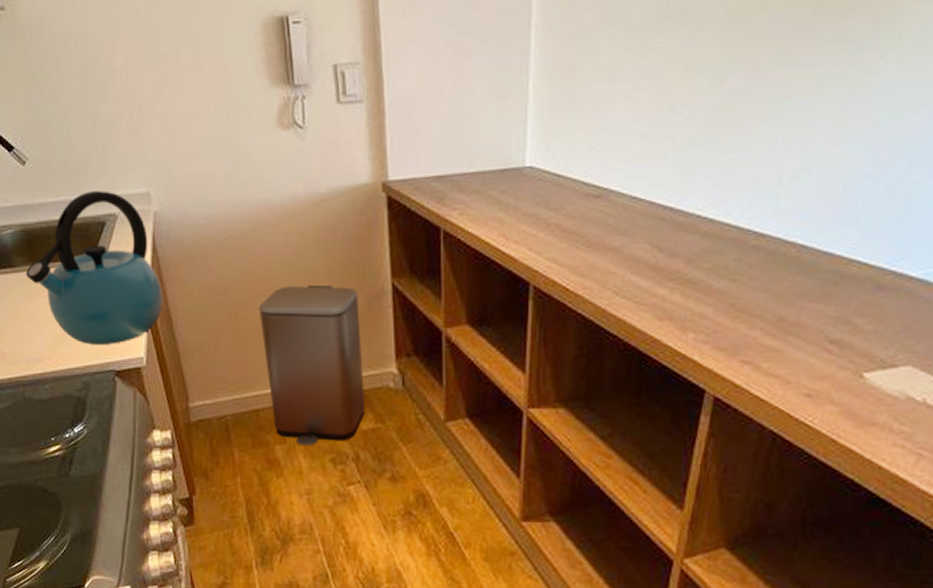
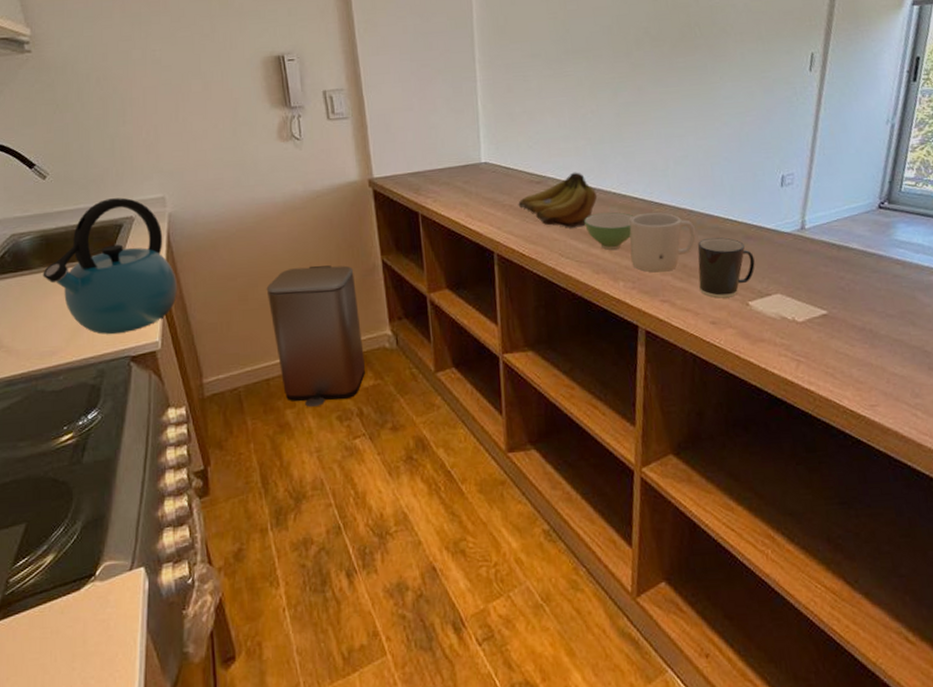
fruit: none [567,185,675,259] -> present [518,172,598,228]
bowl: none [652,240,722,291] -> present [584,211,634,250]
mug: none [709,244,806,325] -> present [629,212,697,273]
mug: none [797,283,883,365] -> present [697,237,755,299]

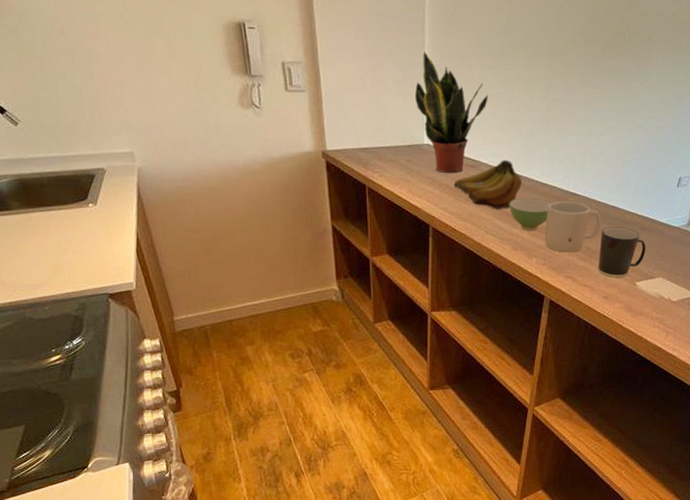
kettle: present [43,197,178,334] -> none [22,149,149,273]
pedal bin: present [266,265,366,408] -> none [229,225,315,346]
potted plant: none [467,66,549,192] -> present [414,51,488,173]

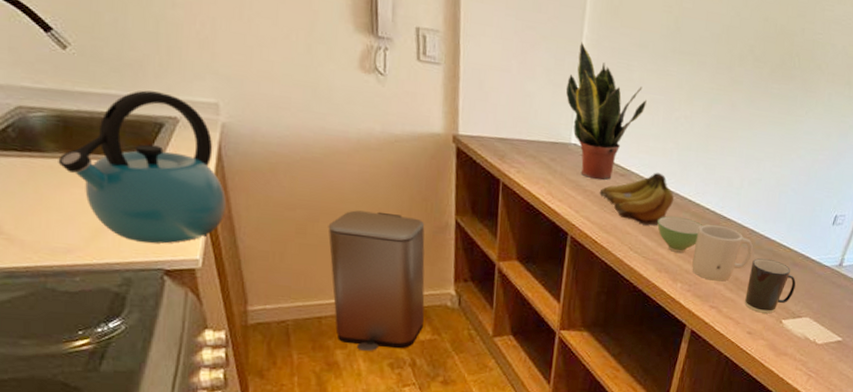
kettle: none [22,149,149,273] -> present [58,90,227,244]
pedal bin: none [229,225,315,346] -> present [328,210,425,352]

